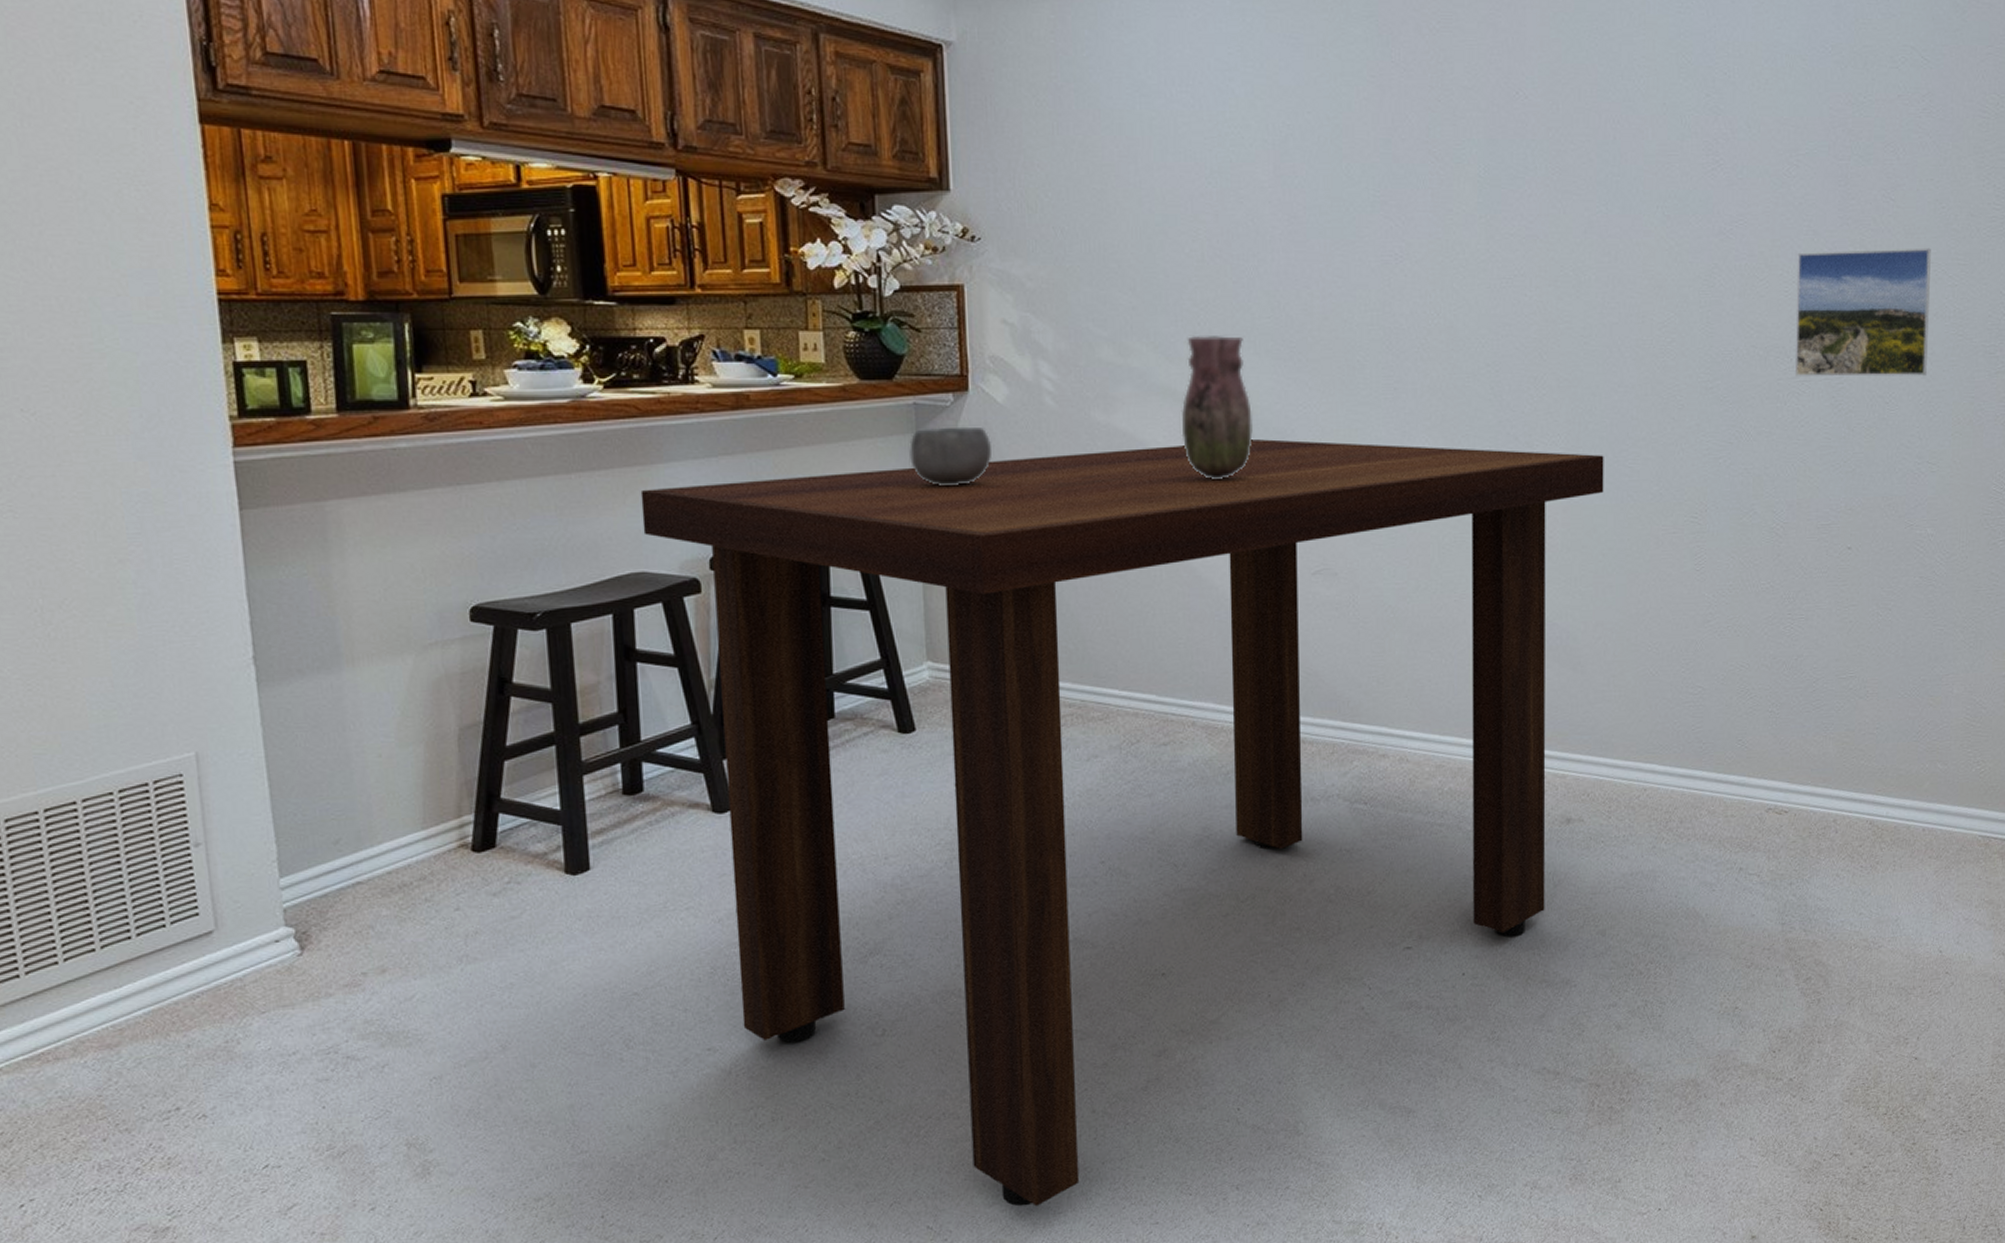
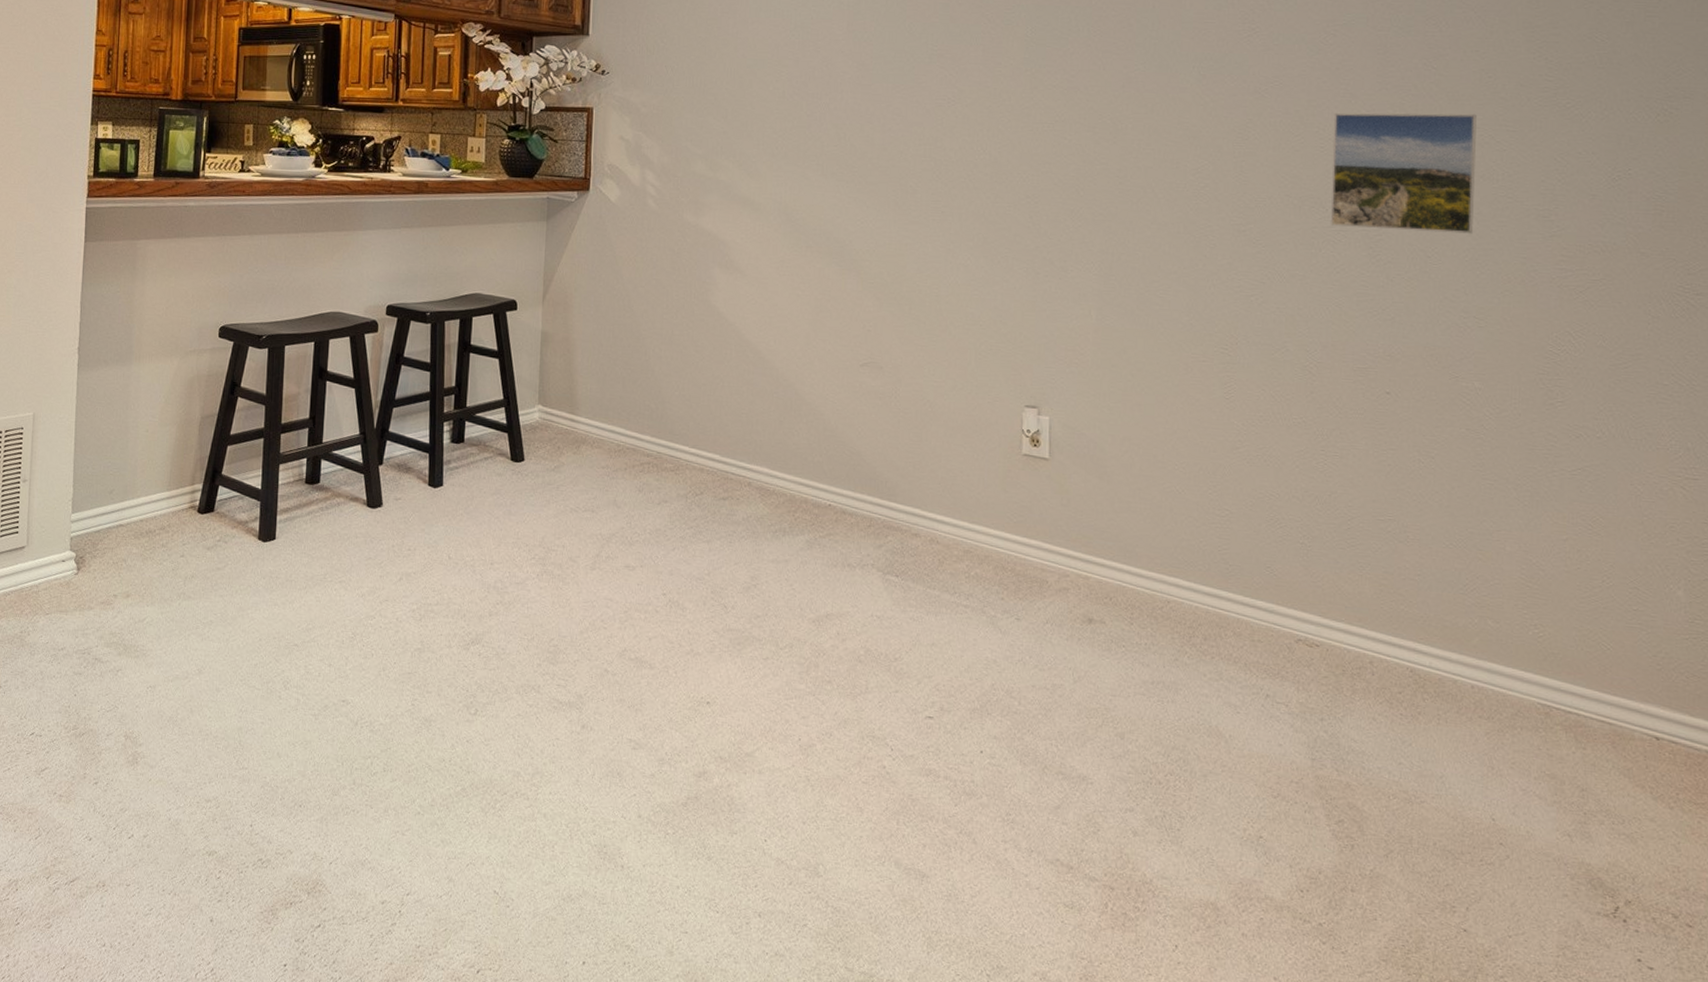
dining table: present [640,439,1604,1207] -> none [342,246,1136,893]
bowl: present [909,426,991,485] -> none [540,218,603,265]
vase: present [1181,336,1253,480] -> none [756,158,817,278]

